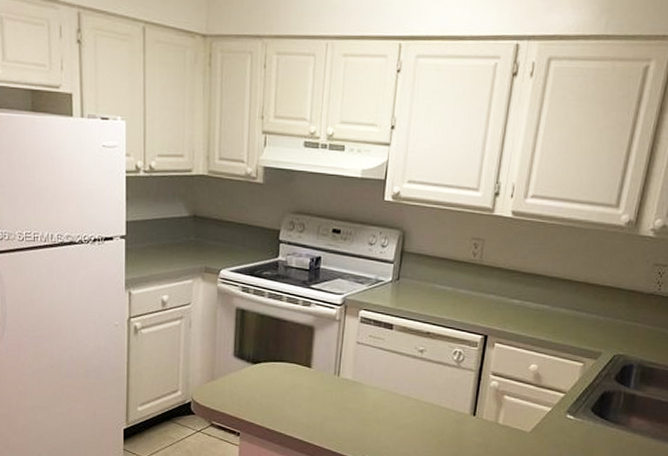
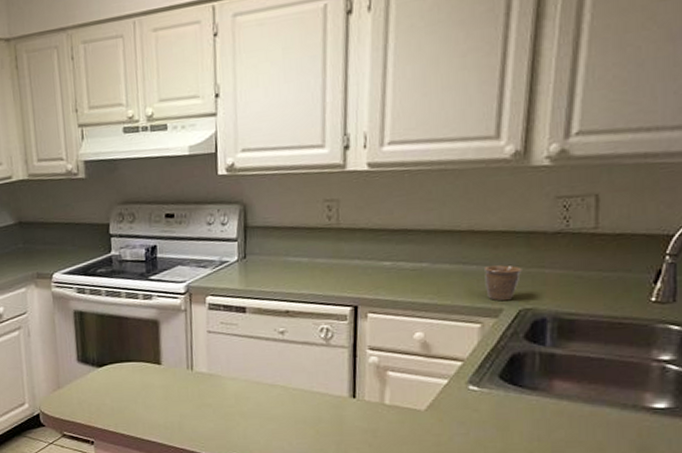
mug: none [591,315,621,346] -> present [484,265,522,301]

